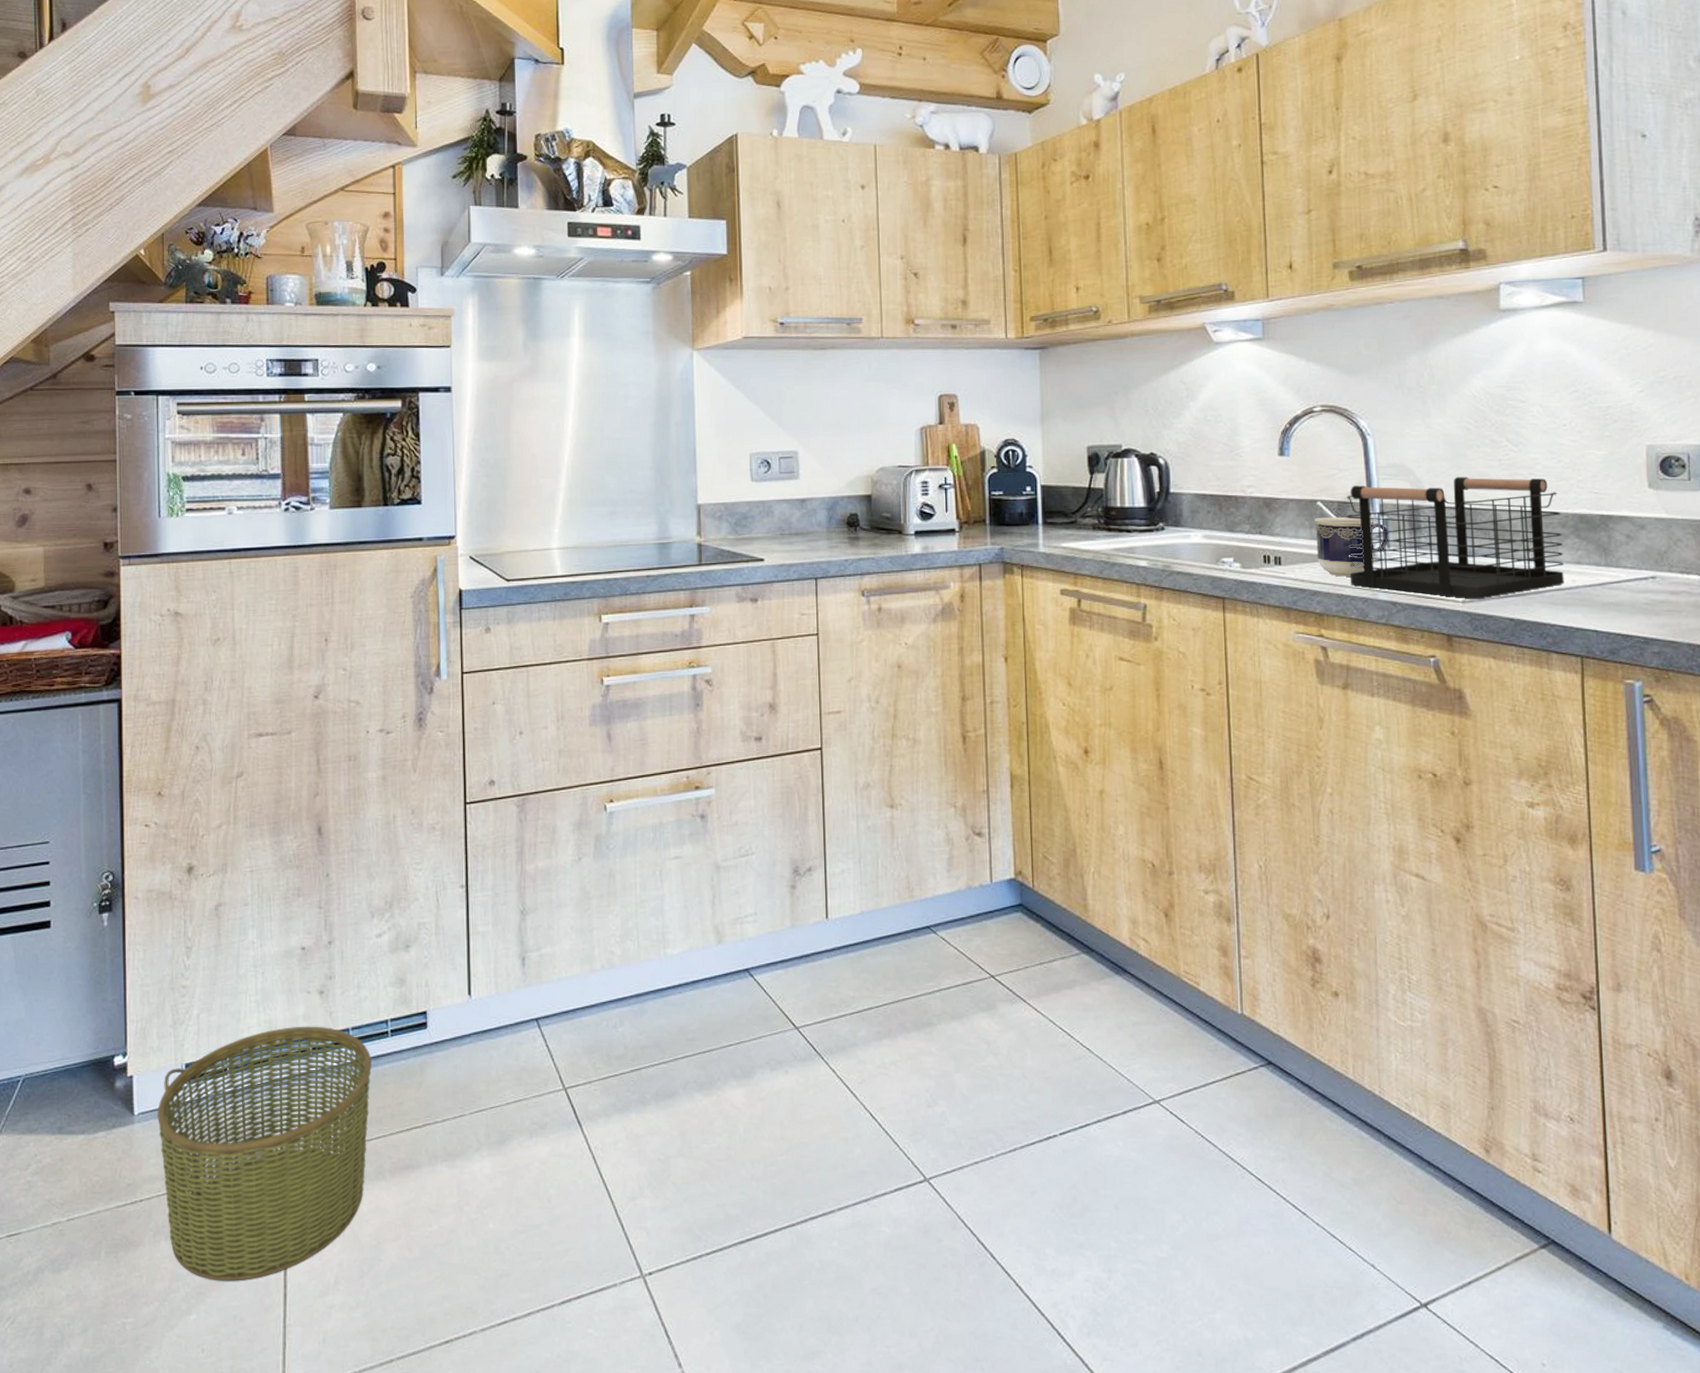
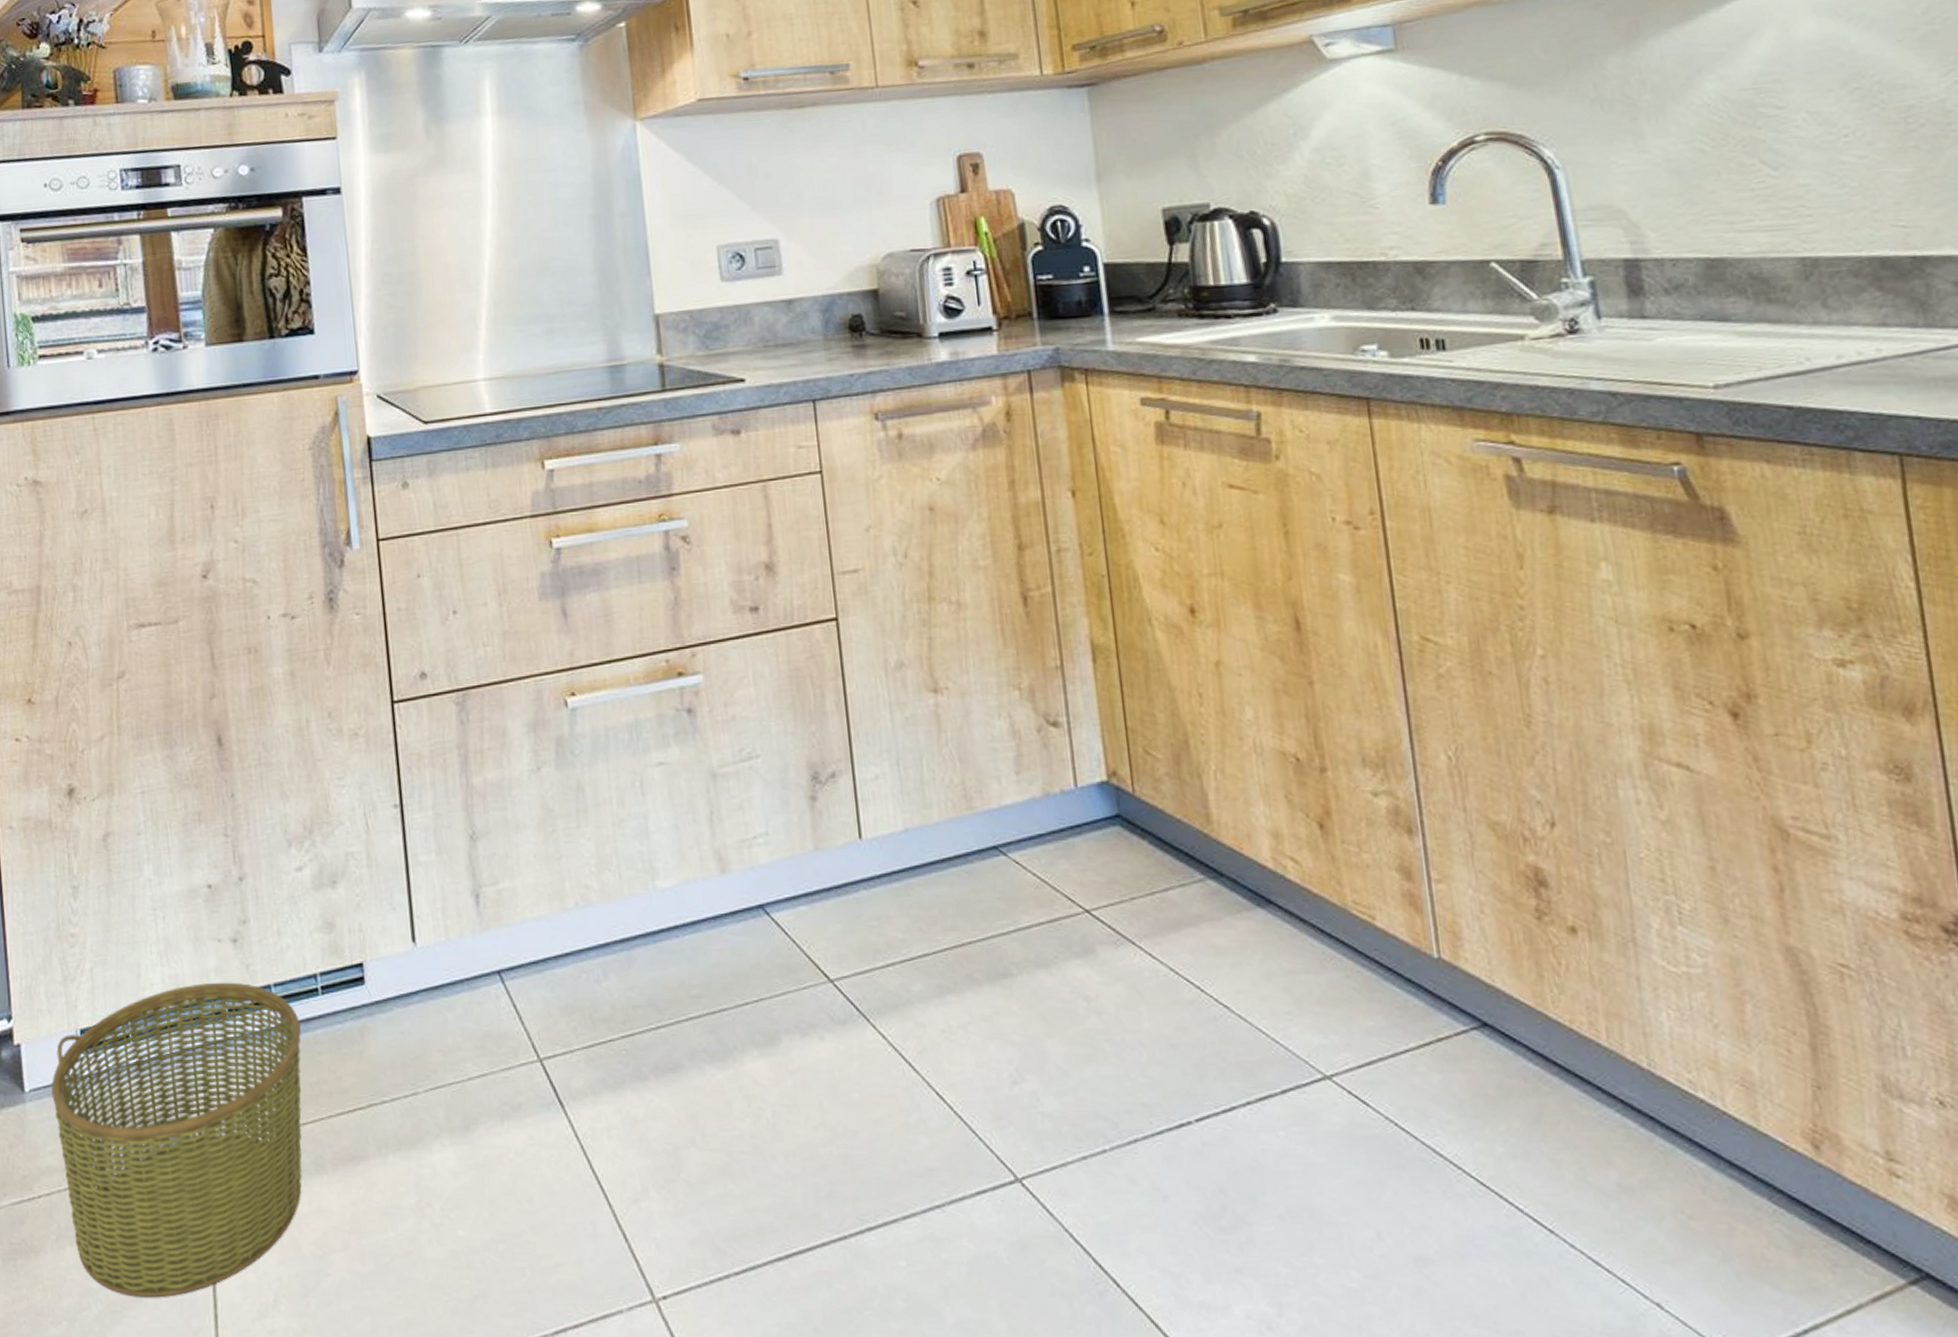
cup: present [1313,516,1389,577] -> none [1487,280,1598,362]
dish rack: present [1346,477,1565,598] -> none [1532,211,1865,382]

